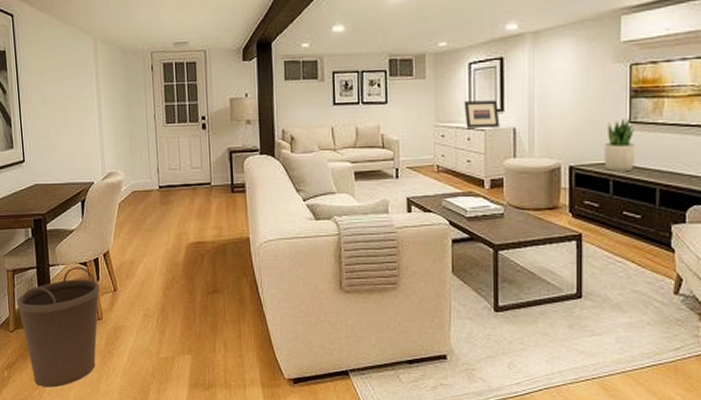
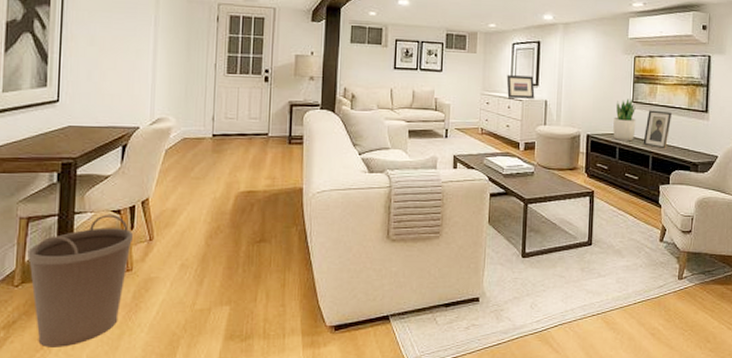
picture frame: none [646,130,688,180] -> present [643,110,673,149]

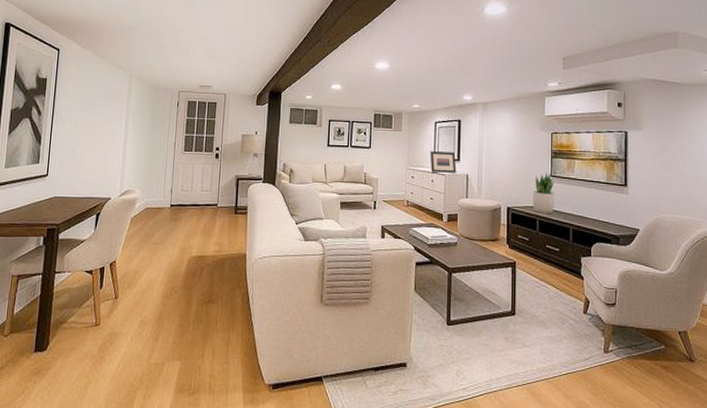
basket: present [27,215,133,348] -> none [16,274,102,393]
picture frame: present [643,110,673,149] -> none [563,184,591,222]

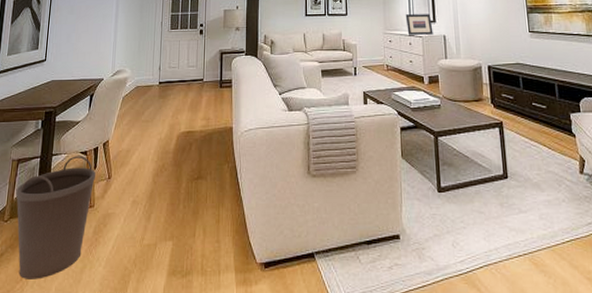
basket: none [16,274,102,393] -> present [15,156,96,279]
planter: present [533,173,555,214] -> none [512,29,537,71]

